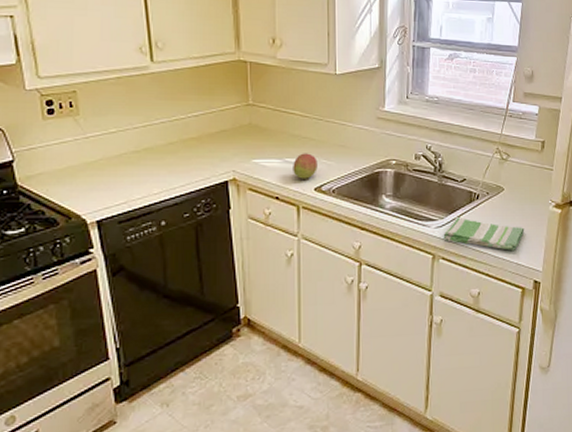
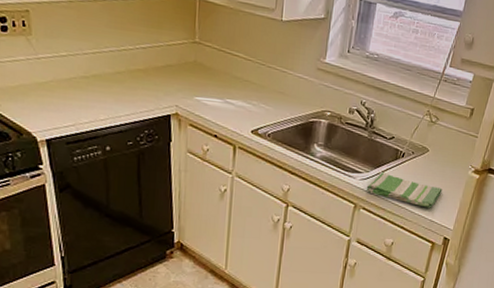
fruit: present [293,153,318,179] -> none [232,95,257,121]

